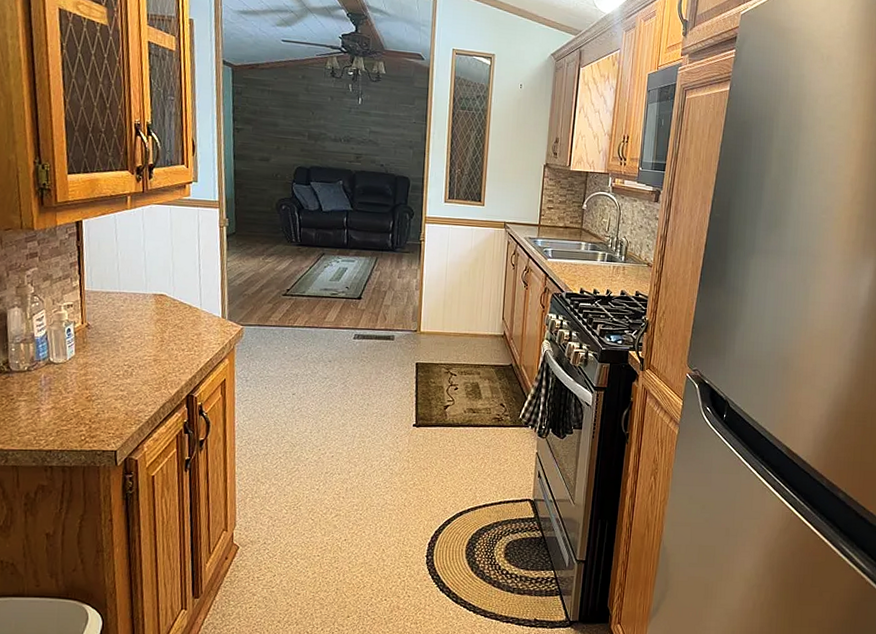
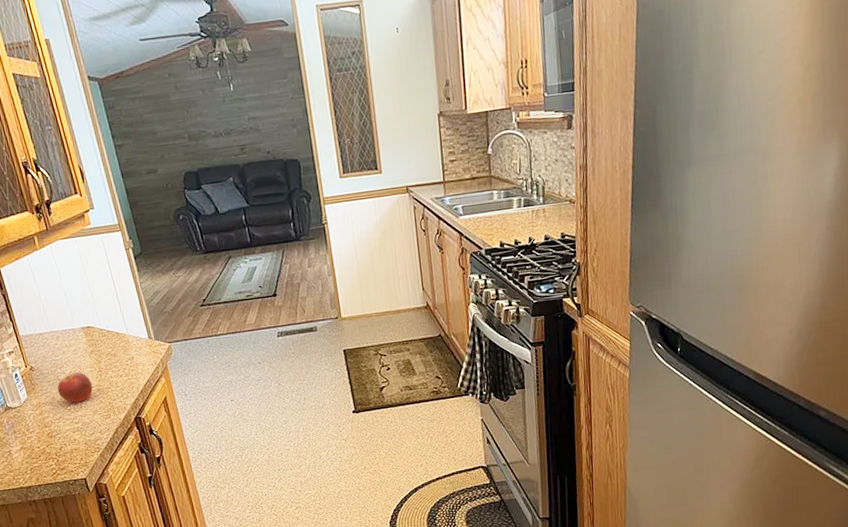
fruit: none [110,338,150,370] -> present [57,372,93,403]

